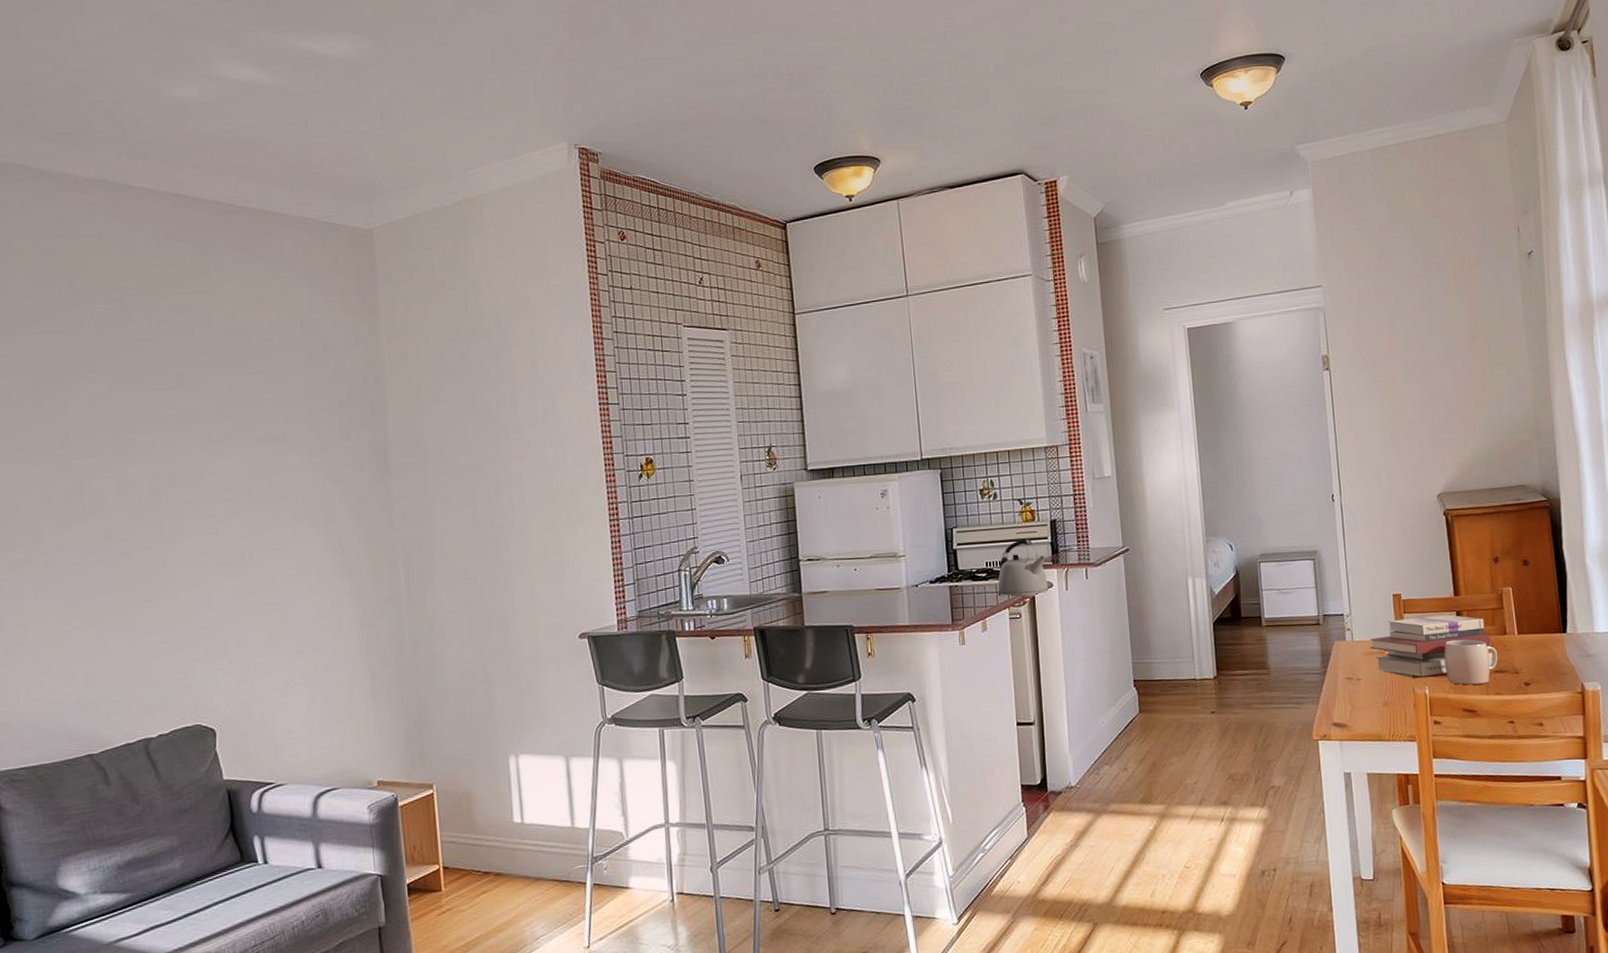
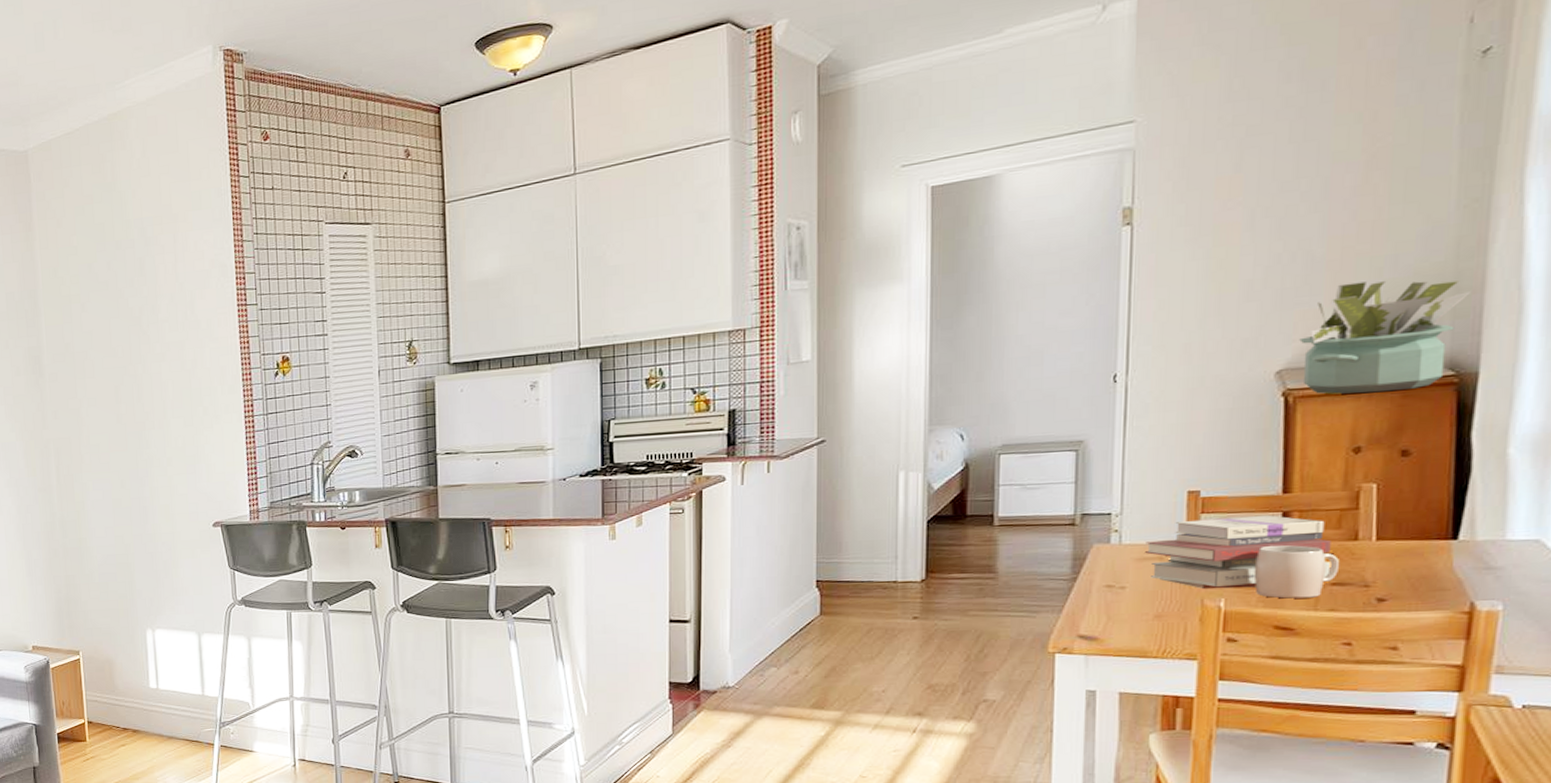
kettle: present [997,538,1049,597] -> none [658,430,720,491]
decorative plant: none [1449,424,1548,514] -> present [1299,280,1472,394]

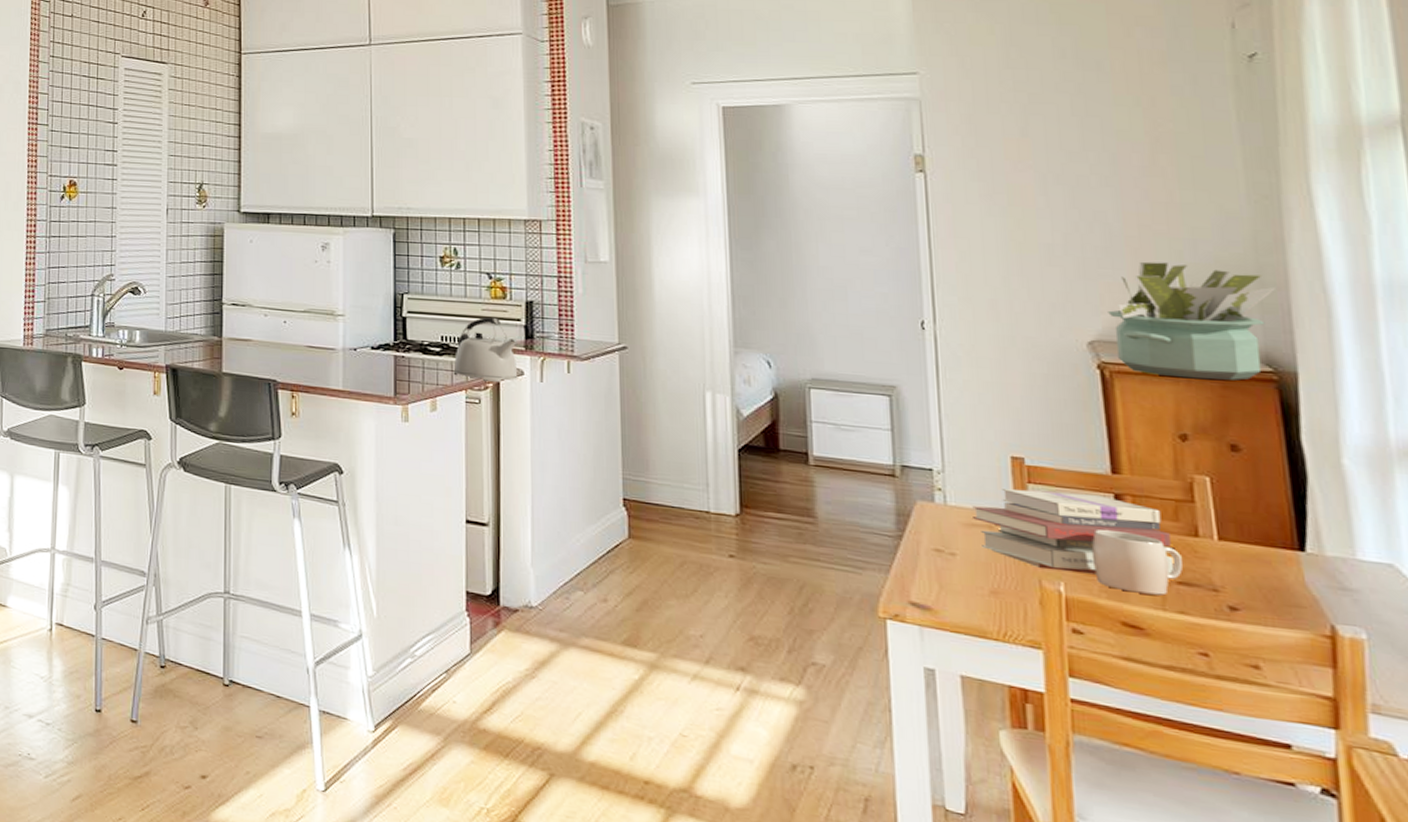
kettle: none [658,430,720,491] -> present [453,316,518,382]

